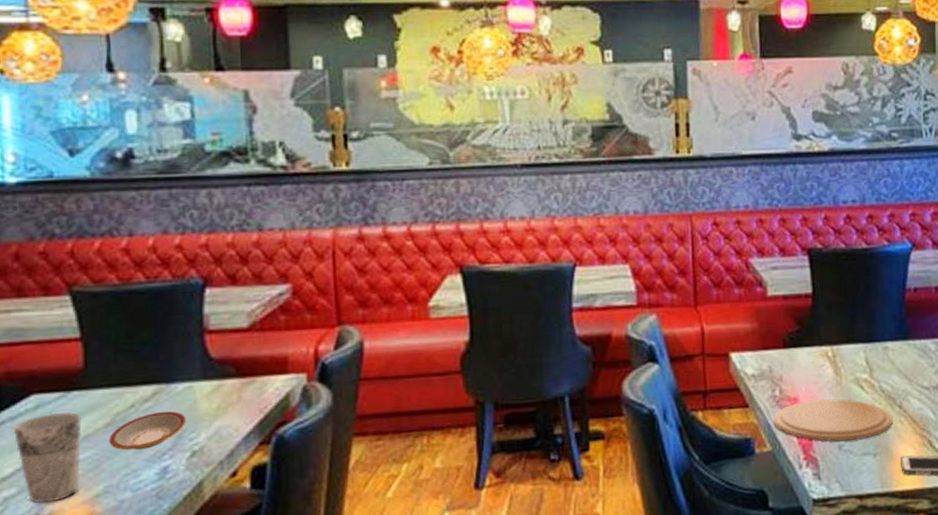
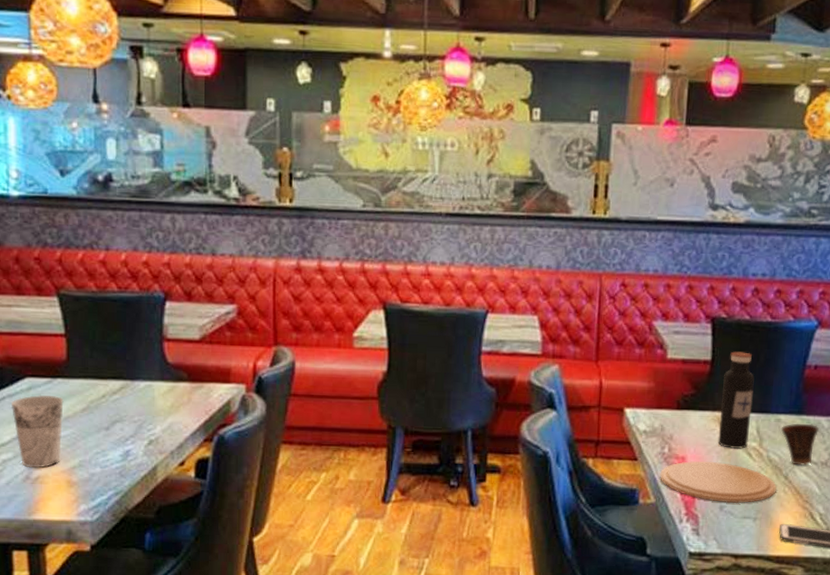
plate: present [108,411,187,451] -> none [84,403,146,434]
water bottle: none [826,281,860,384] -> present [718,351,755,450]
cup: none [889,348,926,393] -> present [781,423,819,466]

